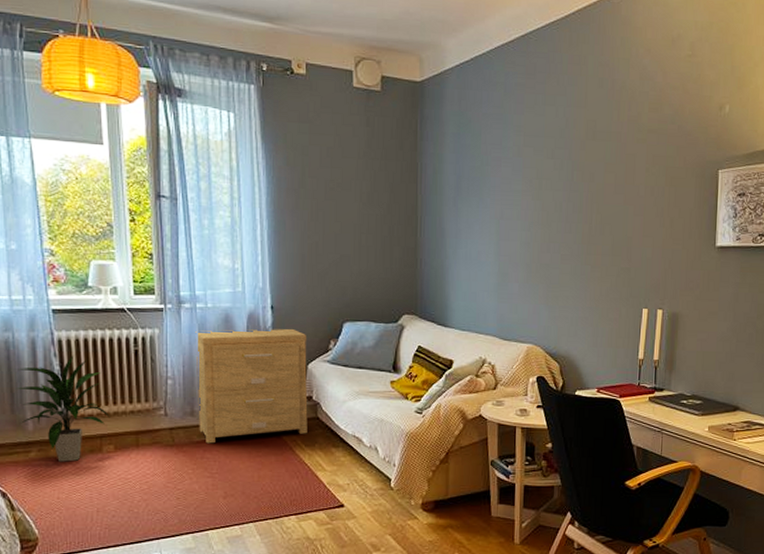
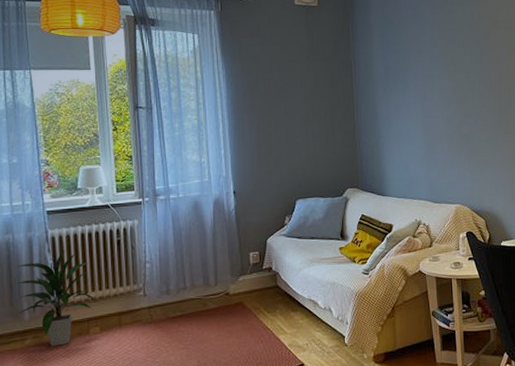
side table: present [195,328,308,444] -> none [169,209,269,318]

